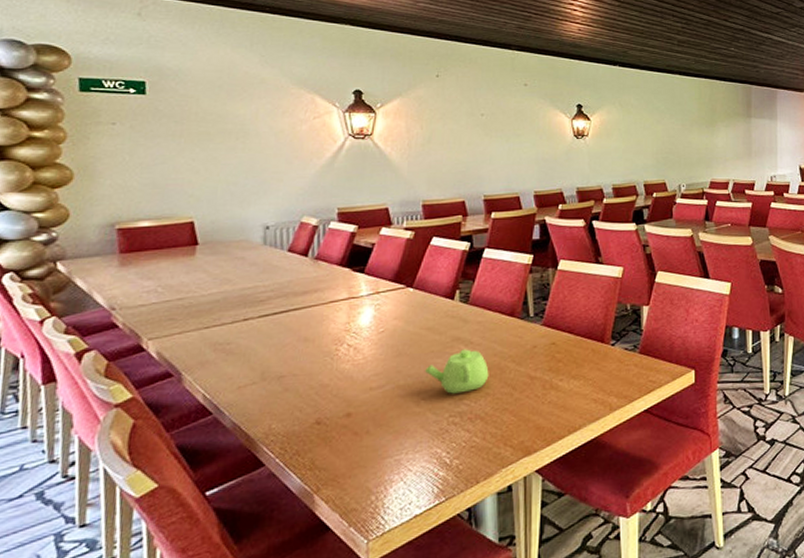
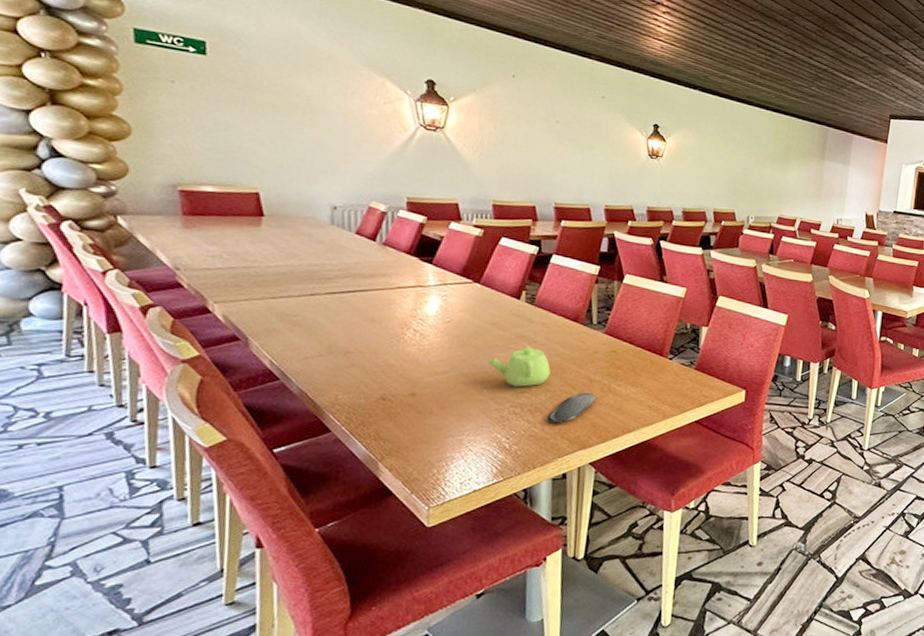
oval tray: none [487,391,537,431] -> present [546,392,596,424]

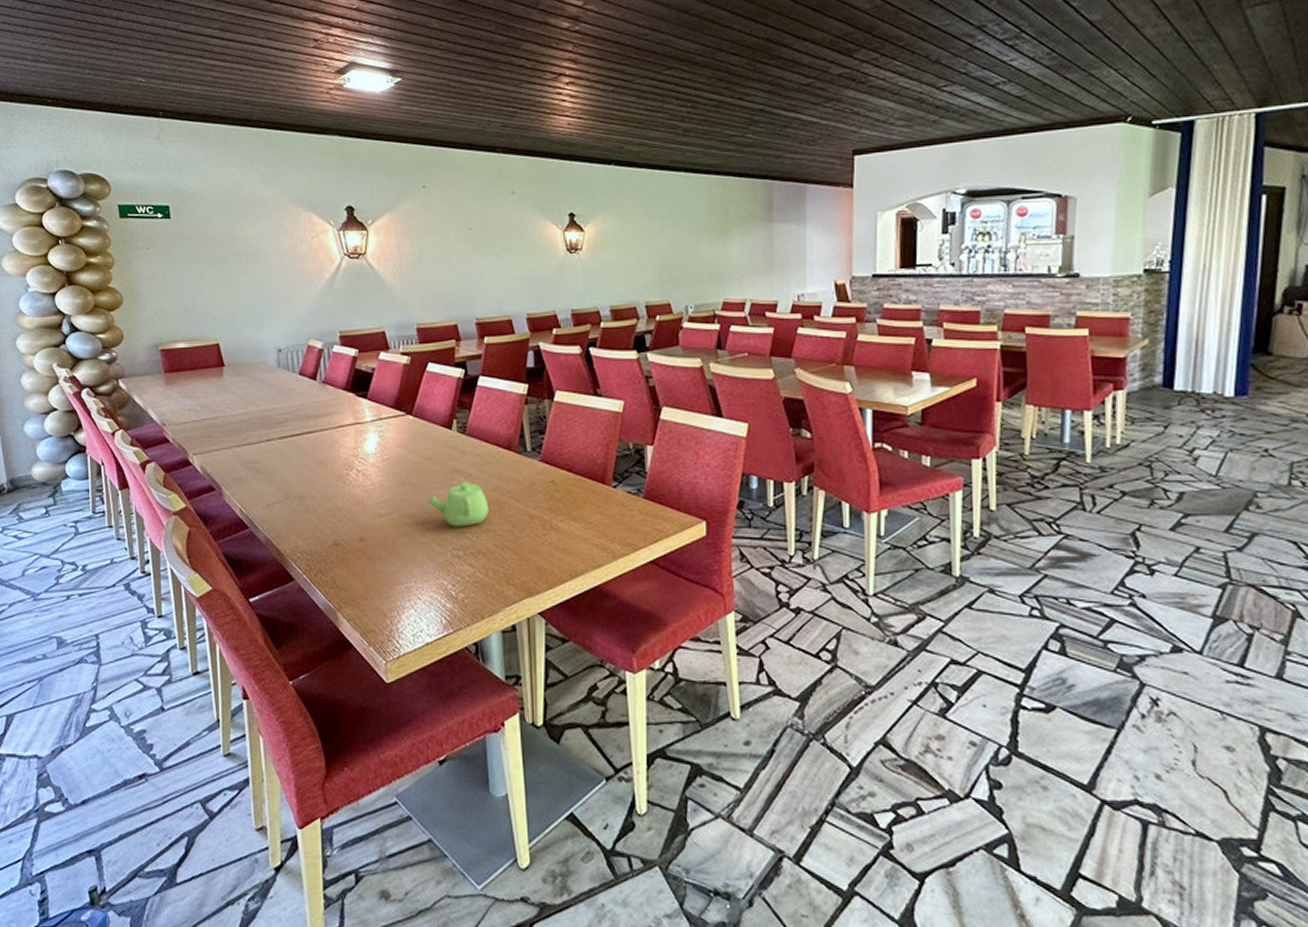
oval tray: present [546,392,596,424] -> none [489,530,538,568]

